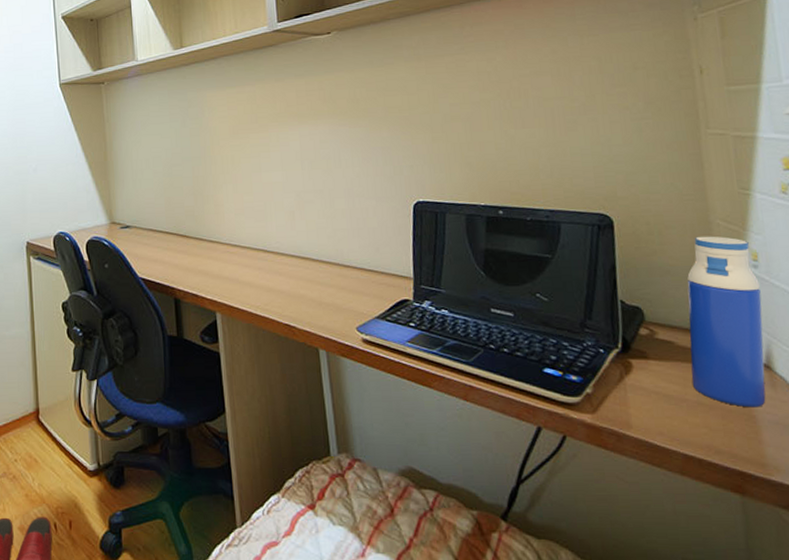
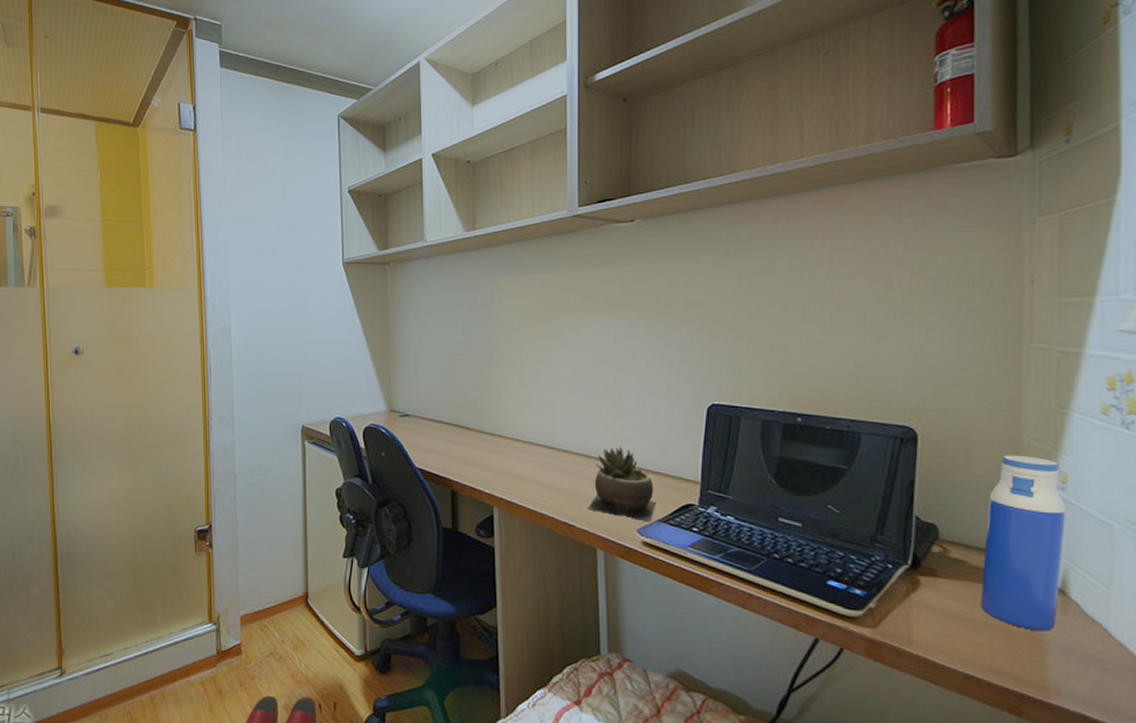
succulent plant: none [307,246,373,319] -> present [587,446,657,522]

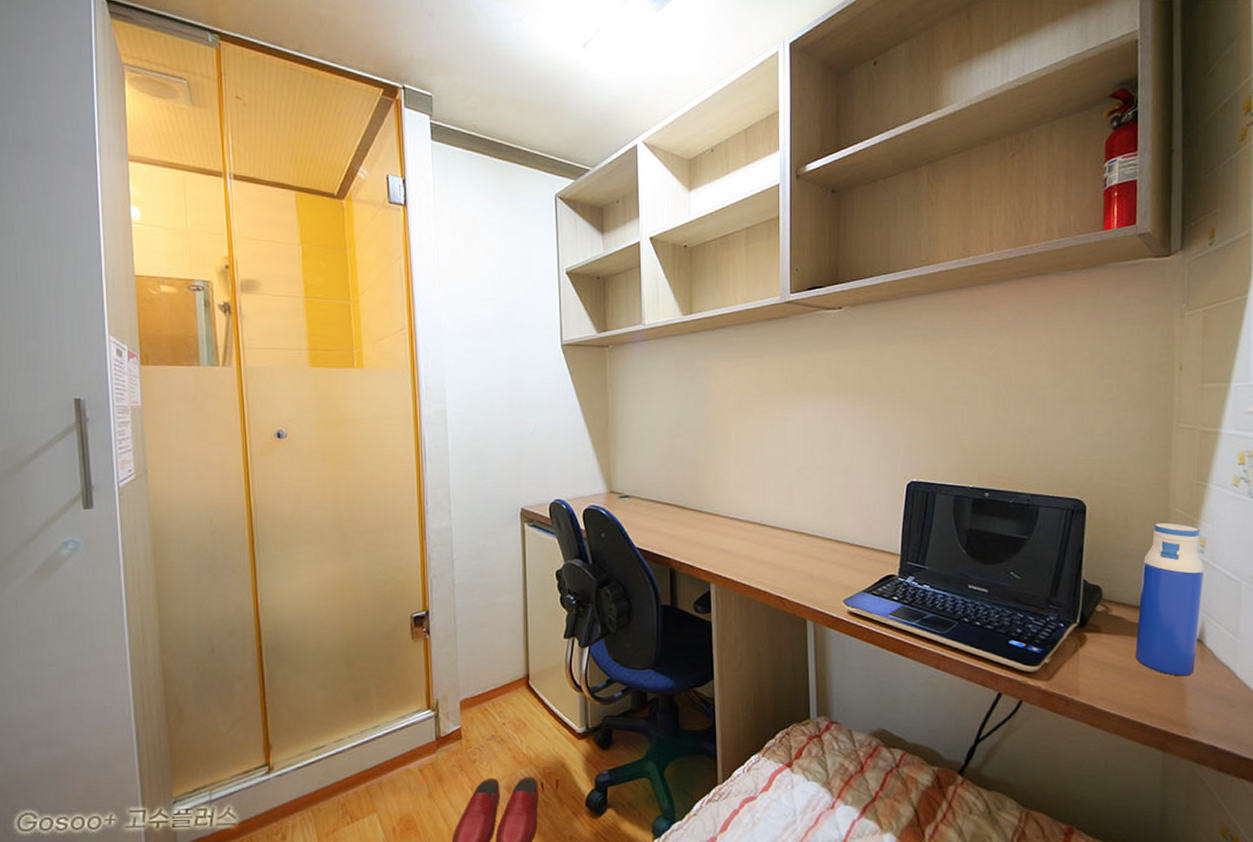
succulent plant: present [587,446,657,522] -> none [798,522,862,593]

